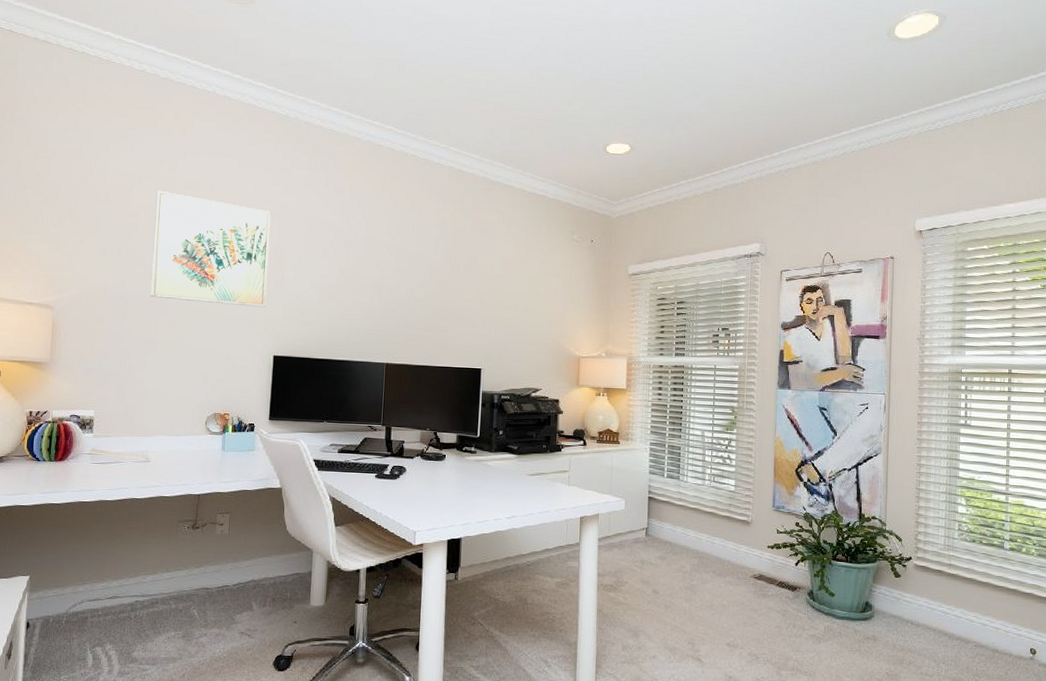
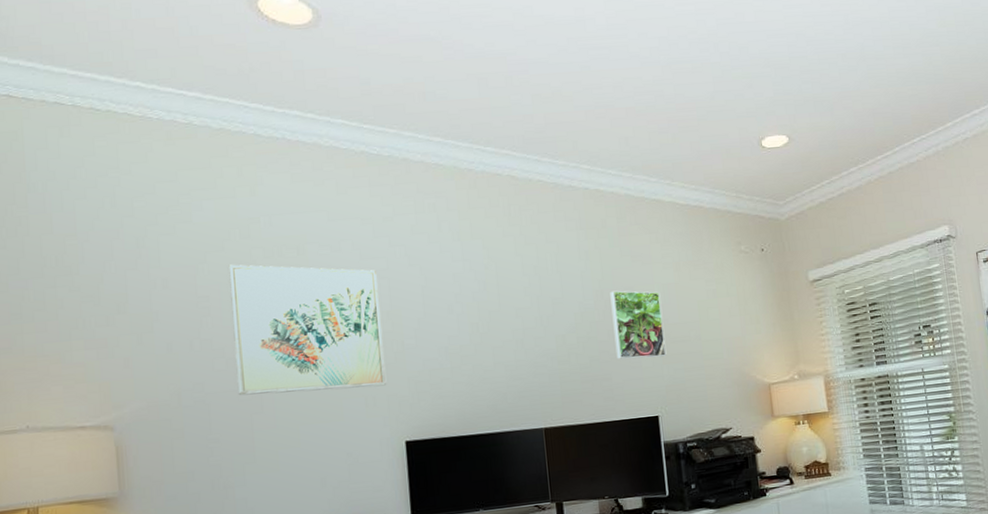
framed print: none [454,257,499,320] -> present [610,290,667,359]

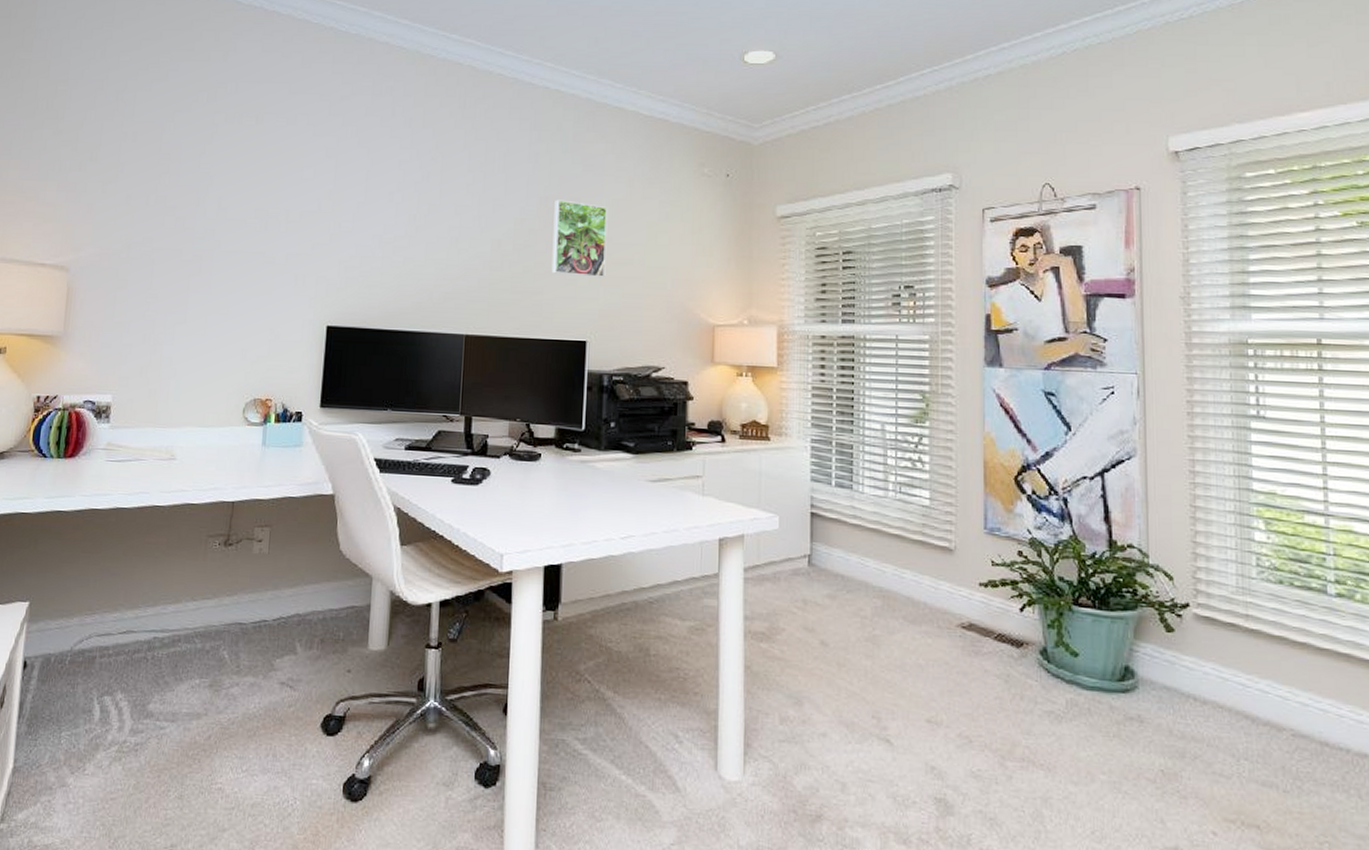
wall art: present [228,264,387,396] -> none [181,126,326,266]

